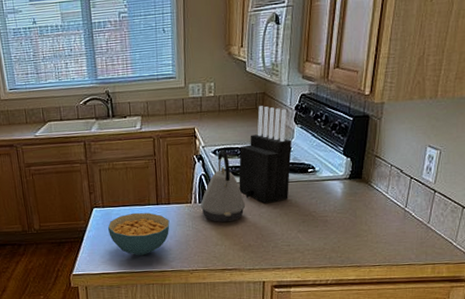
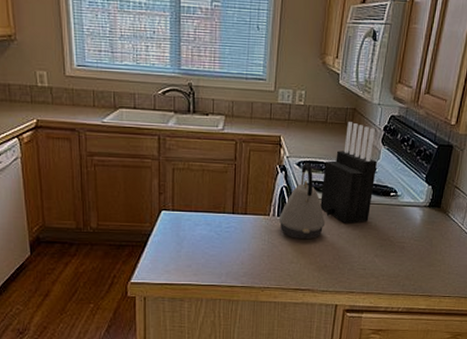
cereal bowl: present [107,212,170,256] -> none [175,220,245,268]

